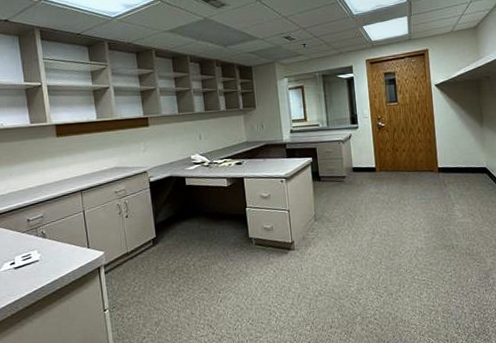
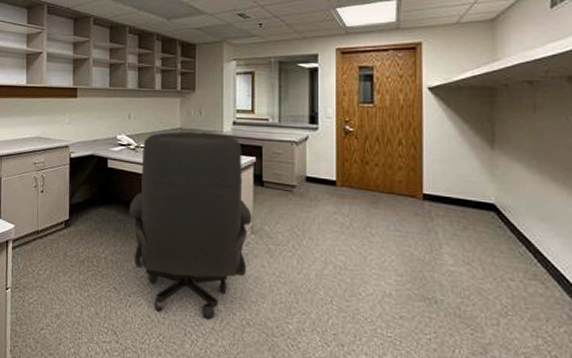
office chair: none [210,142,315,300] -> present [129,132,252,320]

